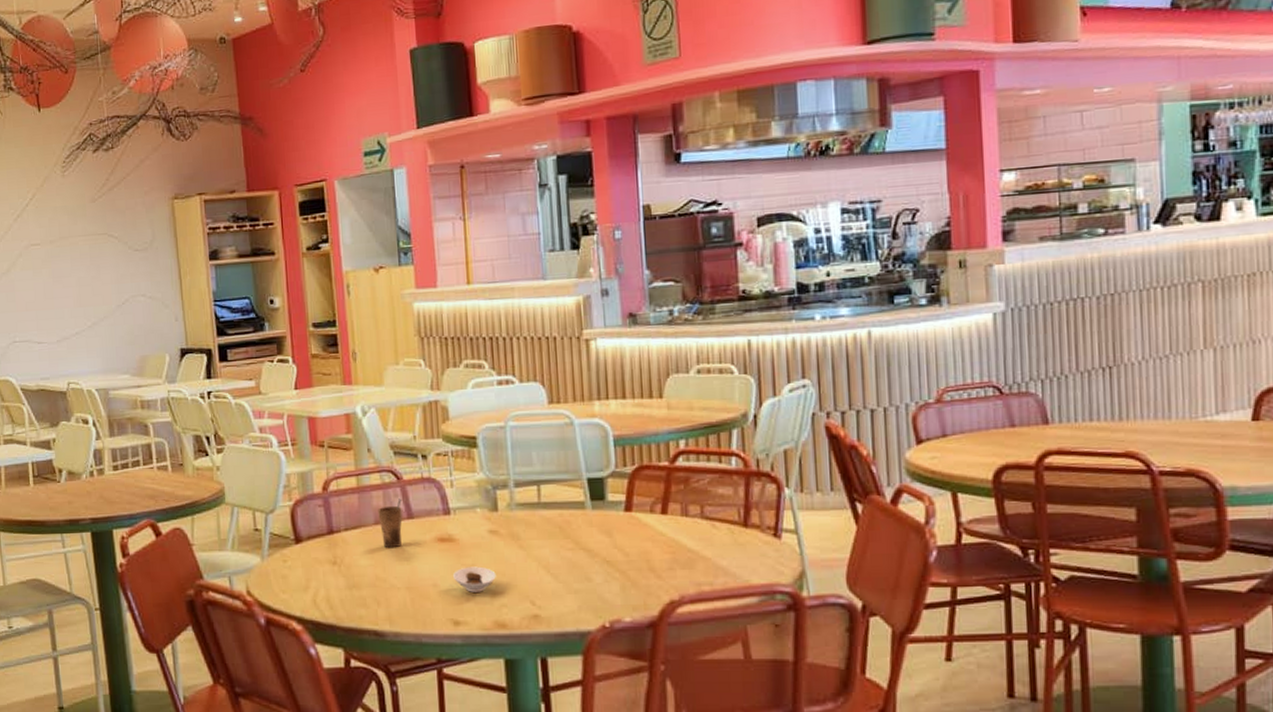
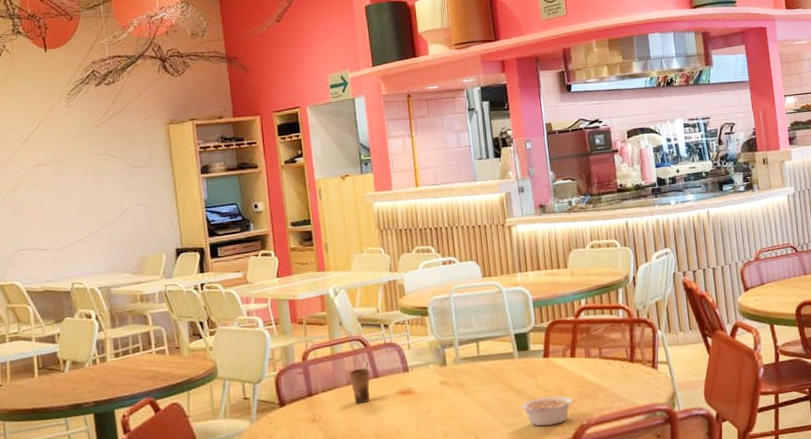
saucer: present [452,566,496,592] -> none [412,412,447,434]
legume: none [591,561,665,598] -> present [520,395,576,426]

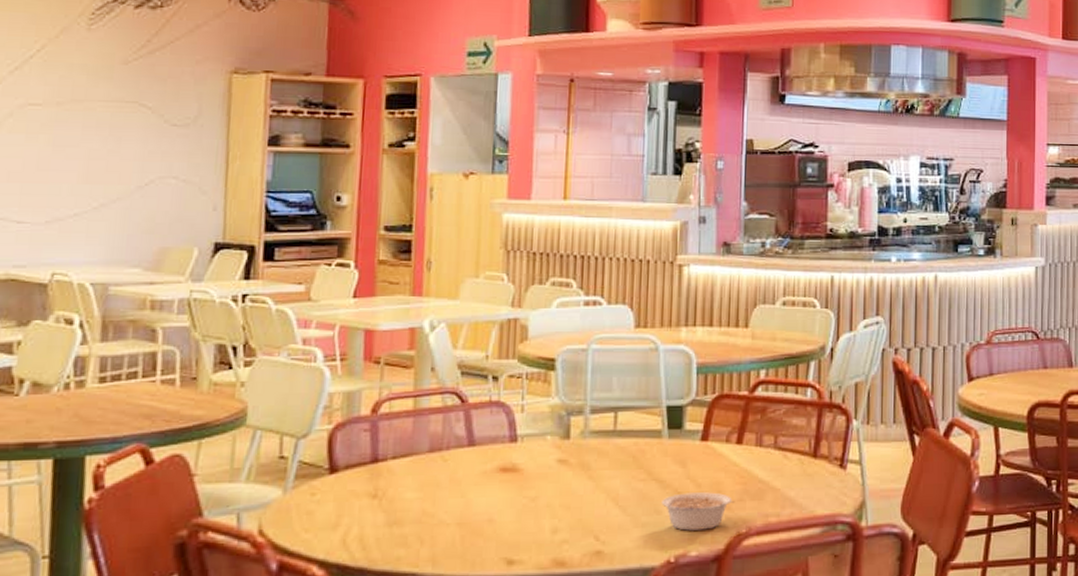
cup: present [349,362,370,404] -> none [434,423,463,479]

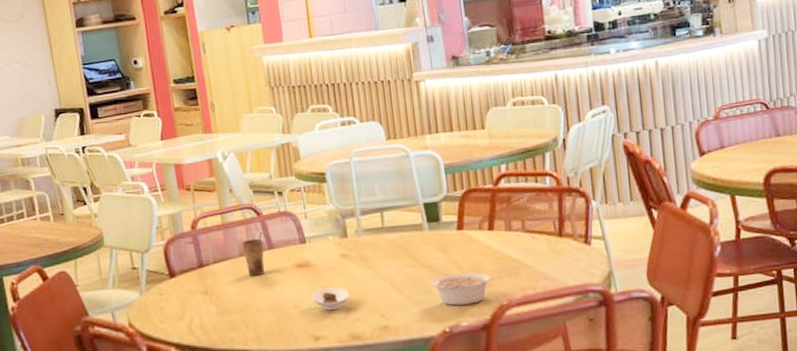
cup: none [434,423,463,479] -> present [242,232,264,277]
saucer: none [511,499,560,528] -> present [310,287,349,310]

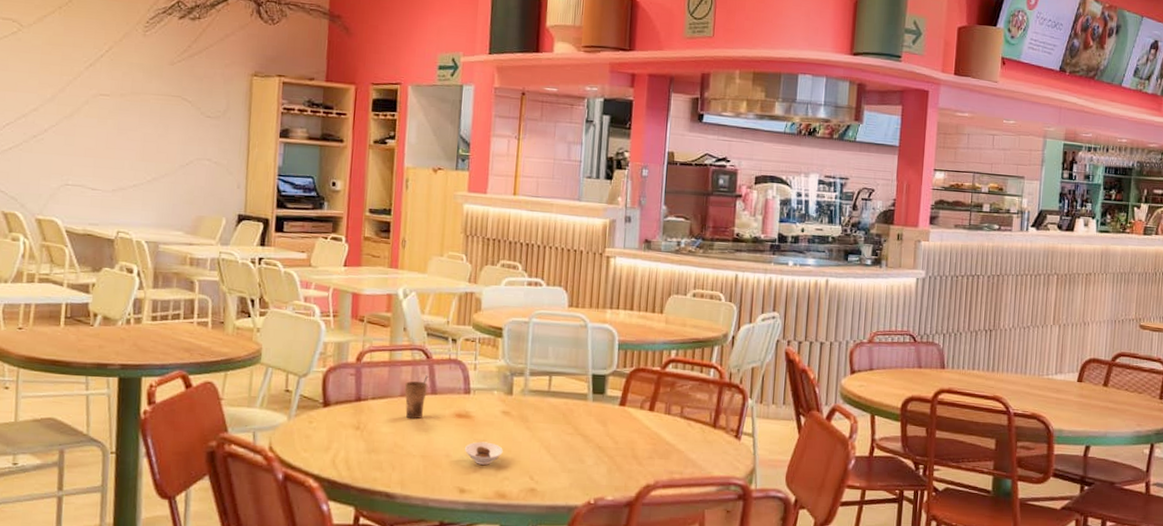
legume: present [431,272,494,306] -> none [585,447,646,480]

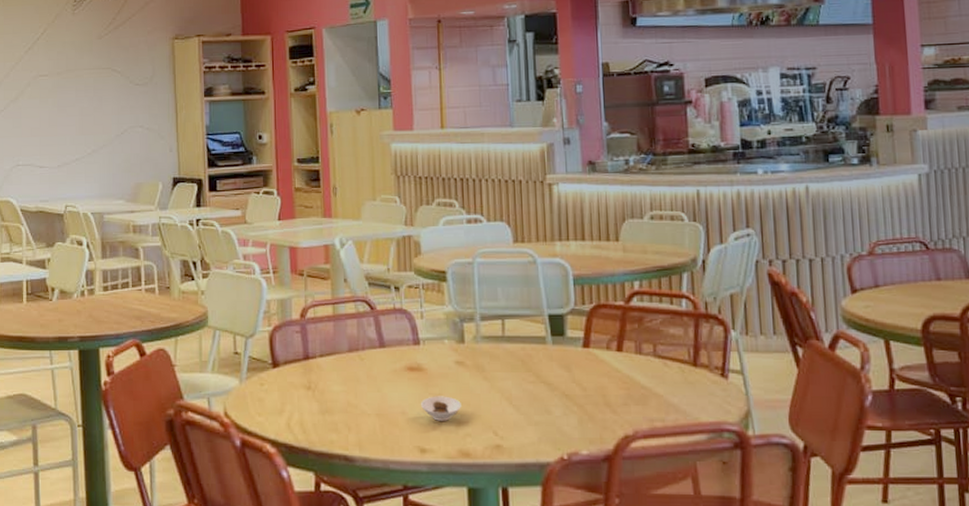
cup: present [404,375,428,419] -> none [352,328,375,376]

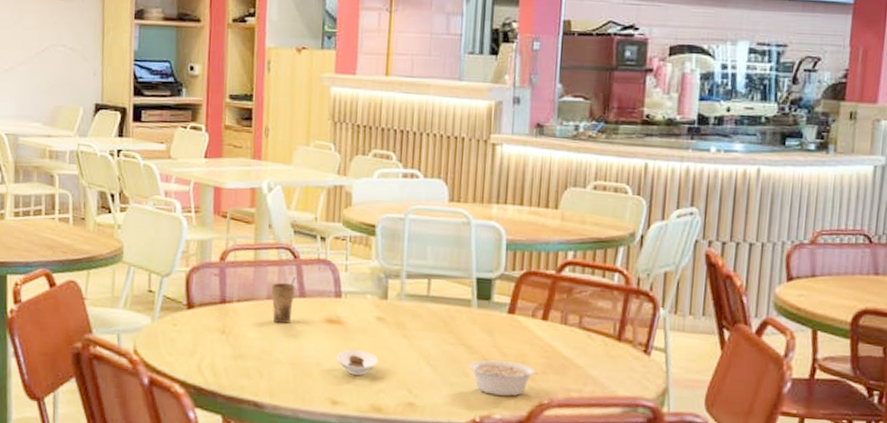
cup: none [352,328,375,376] -> present [271,276,296,324]
legume: none [551,396,620,431] -> present [469,360,538,397]

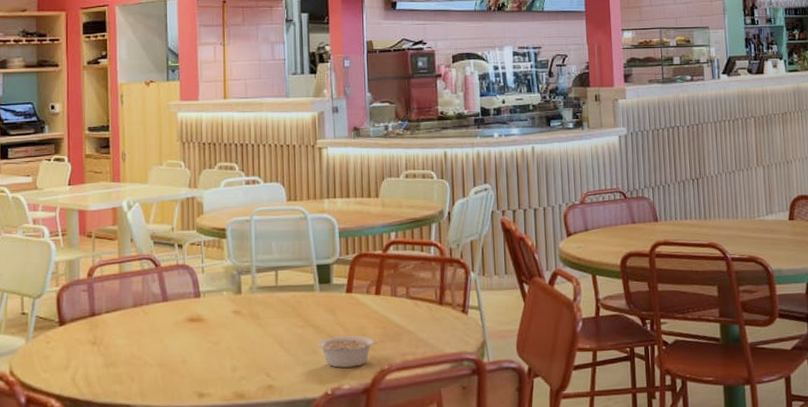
cup: present [271,276,296,324] -> none [137,283,158,329]
saucer: present [336,349,378,375] -> none [199,343,237,367]

